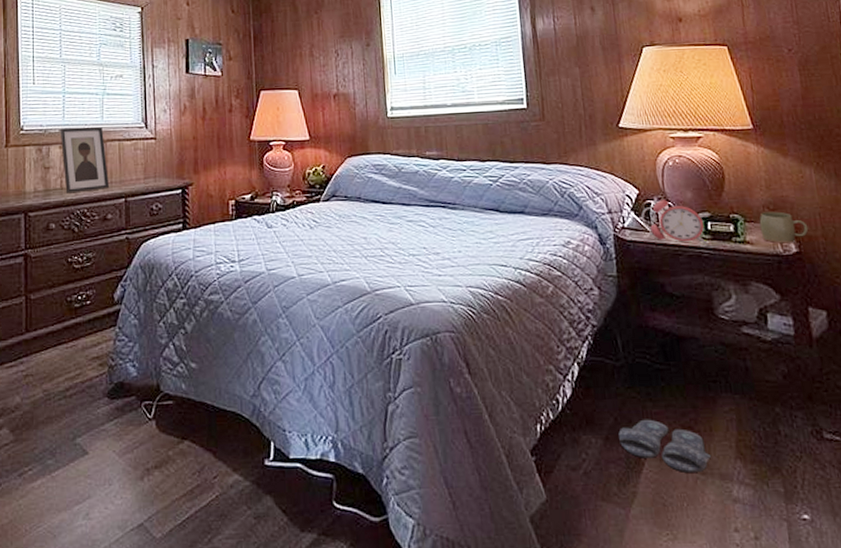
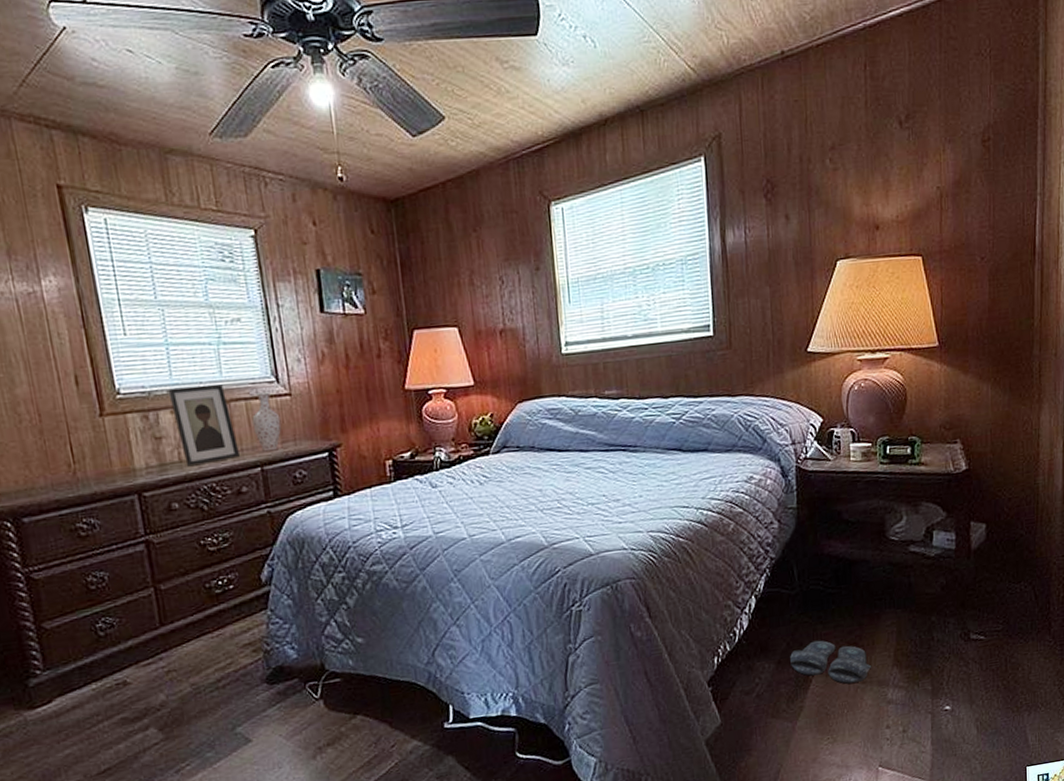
vase: none [122,135,146,185] -> present [252,392,282,452]
alarm clock: present [641,200,712,244] -> none [823,426,891,469]
mug: present [759,211,809,244] -> none [935,430,979,463]

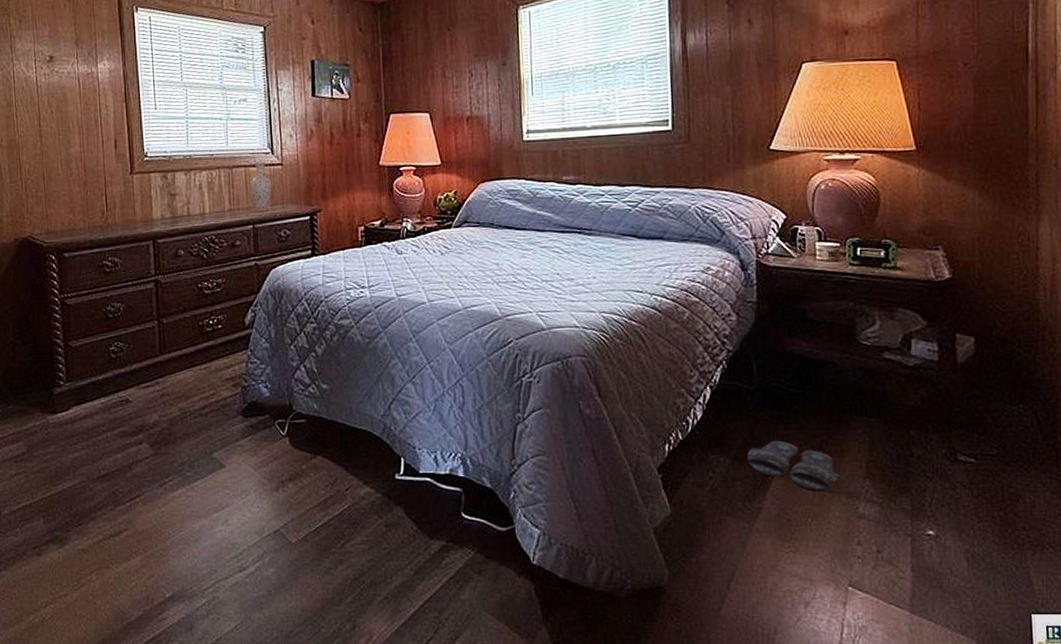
picture frame: present [168,384,241,467] -> none [184,153,237,221]

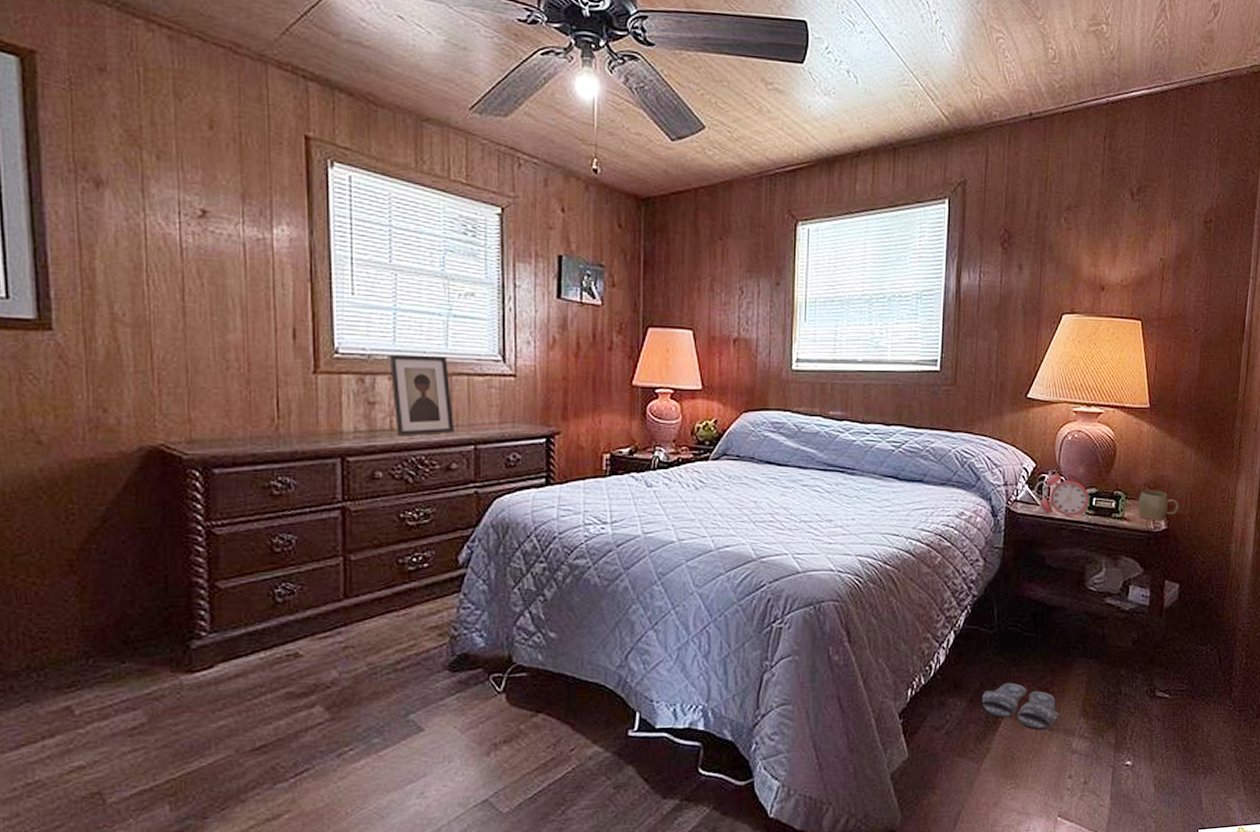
picture frame: none [184,153,237,221] -> present [389,354,455,436]
vase: present [249,161,273,212] -> none [472,370,502,430]
alarm clock: none [786,225,862,270] -> present [1033,474,1098,519]
mug: none [912,236,965,270] -> present [1138,490,1179,521]

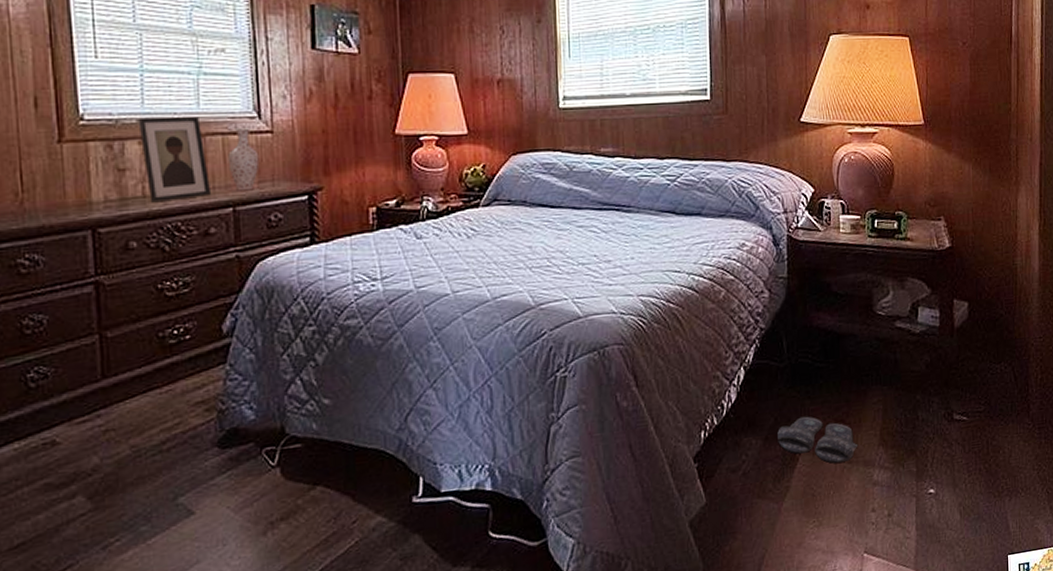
vase: none [472,370,502,430] -> present [228,128,260,191]
alarm clock: present [1033,474,1098,519] -> none [814,198,879,242]
mug: present [1138,490,1179,521] -> none [920,207,962,239]

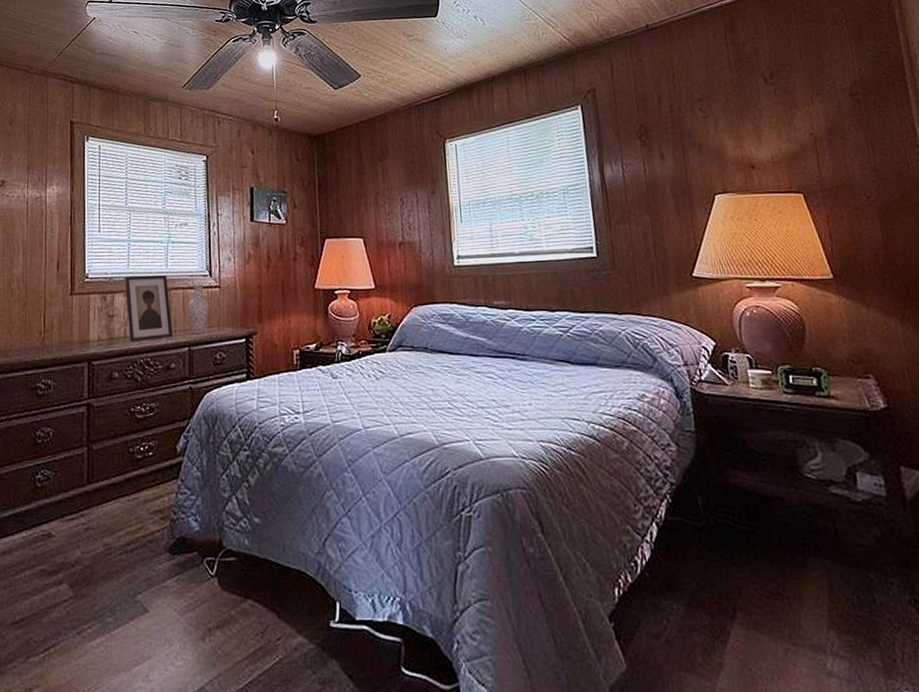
slippers: present [777,416,859,464] -> none [702,584,803,643]

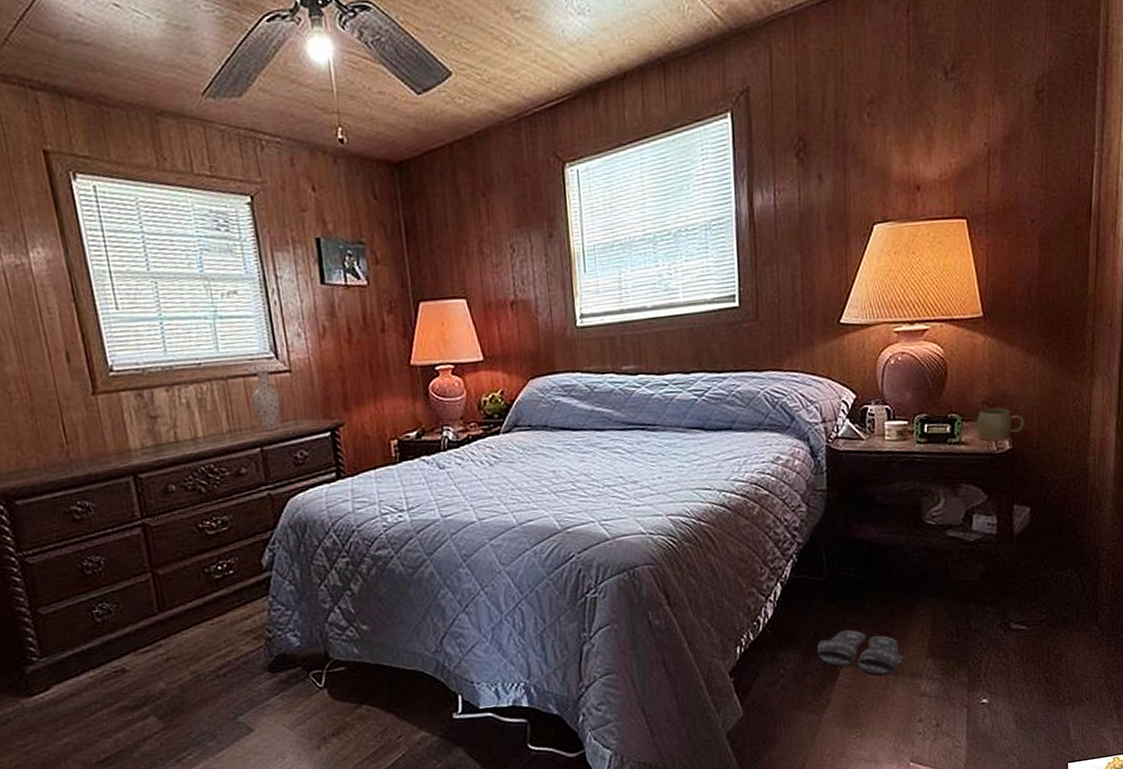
picture frame: present [124,275,174,342] -> none [162,361,240,447]
slippers: none [702,584,803,643] -> present [817,629,905,676]
mug: none [843,365,897,399] -> present [977,407,1025,442]

